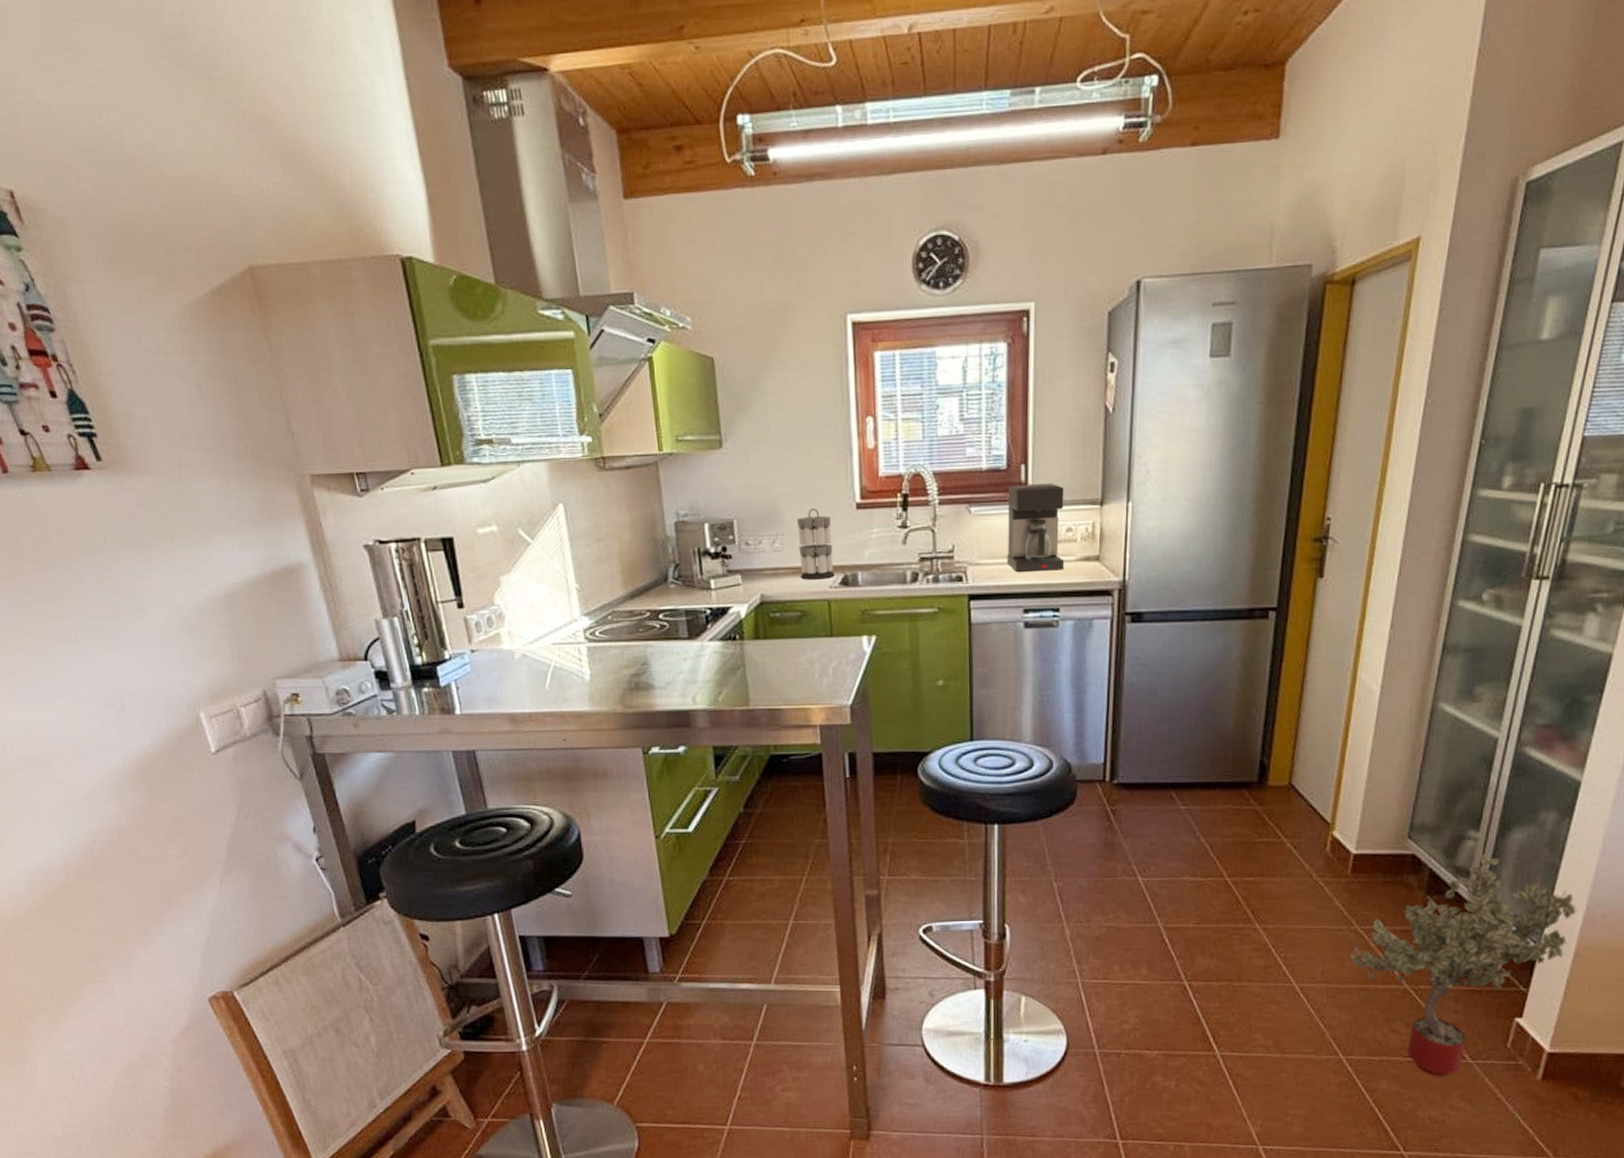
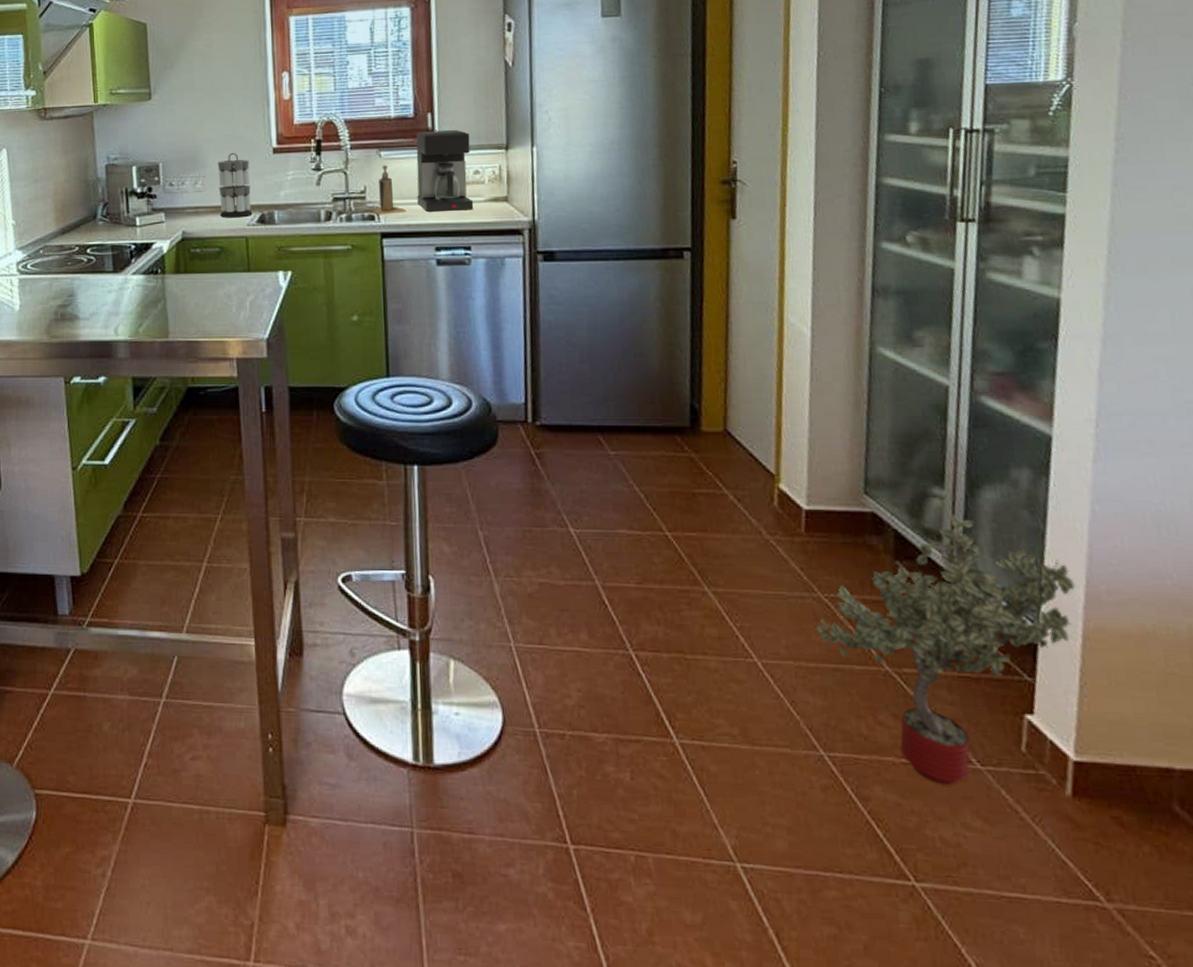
soap dispenser: none [951,522,995,576] -> present [363,165,406,215]

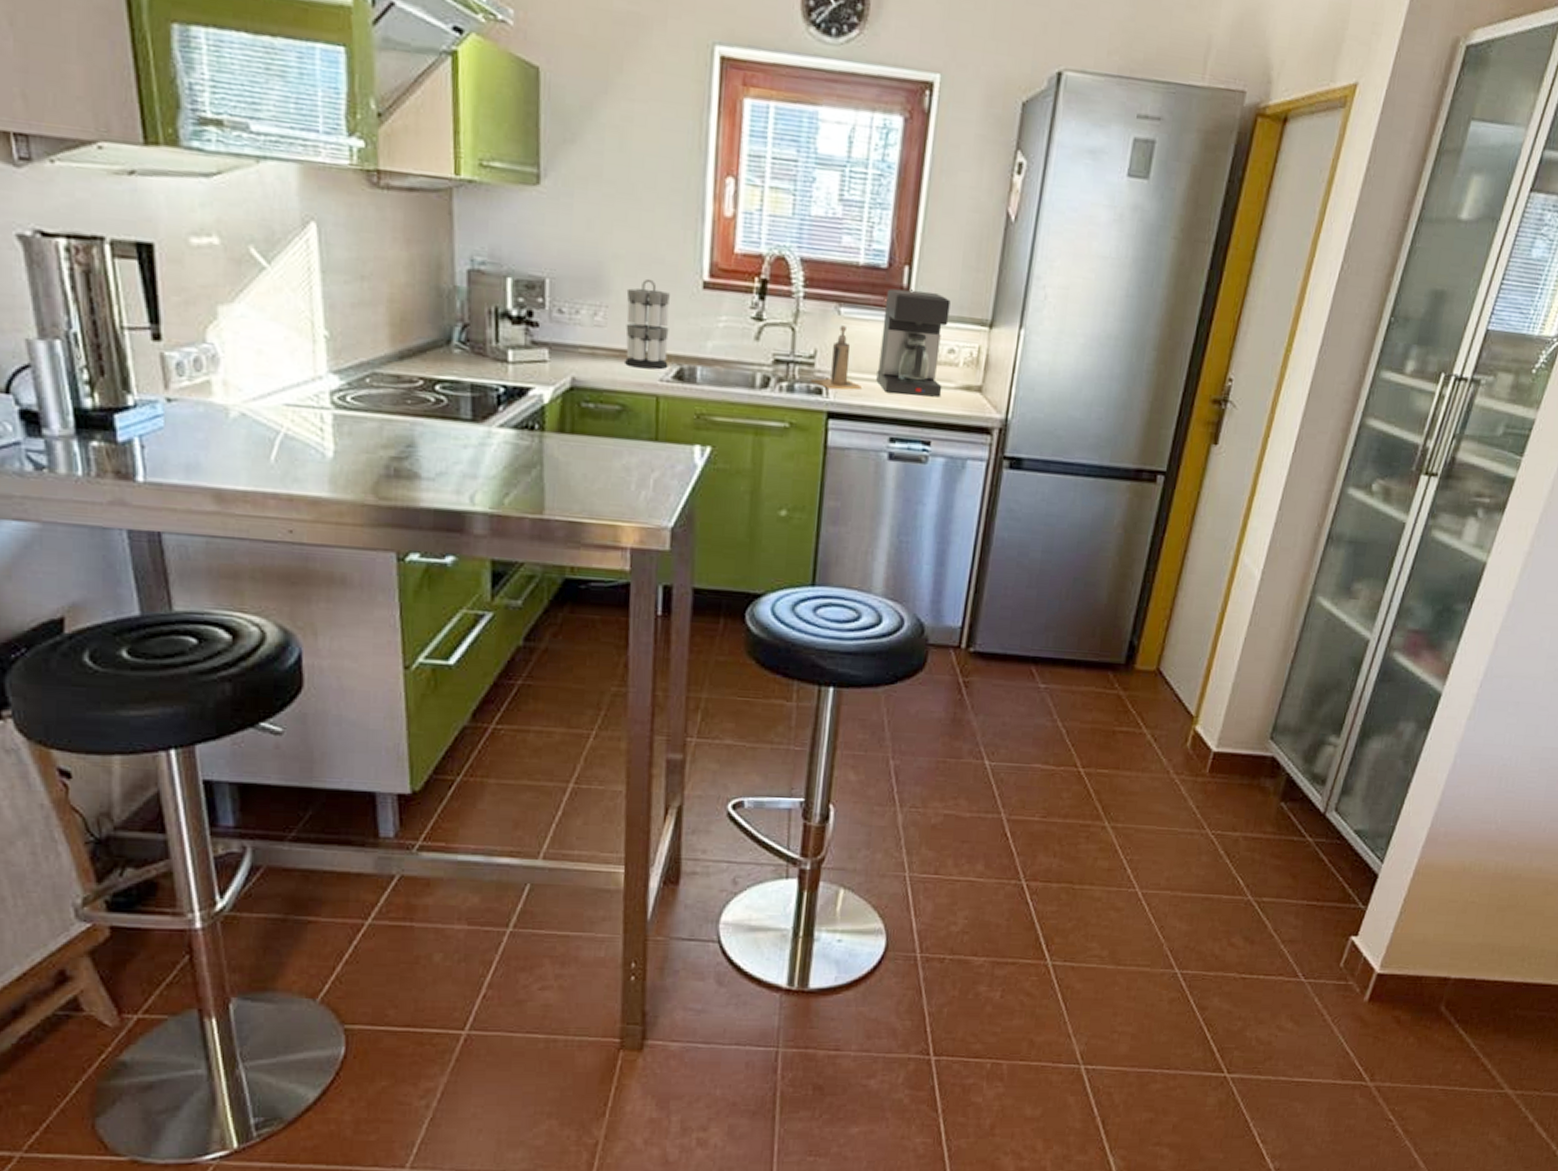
potted tree: present [817,513,1075,784] -> none [1198,760,1421,994]

